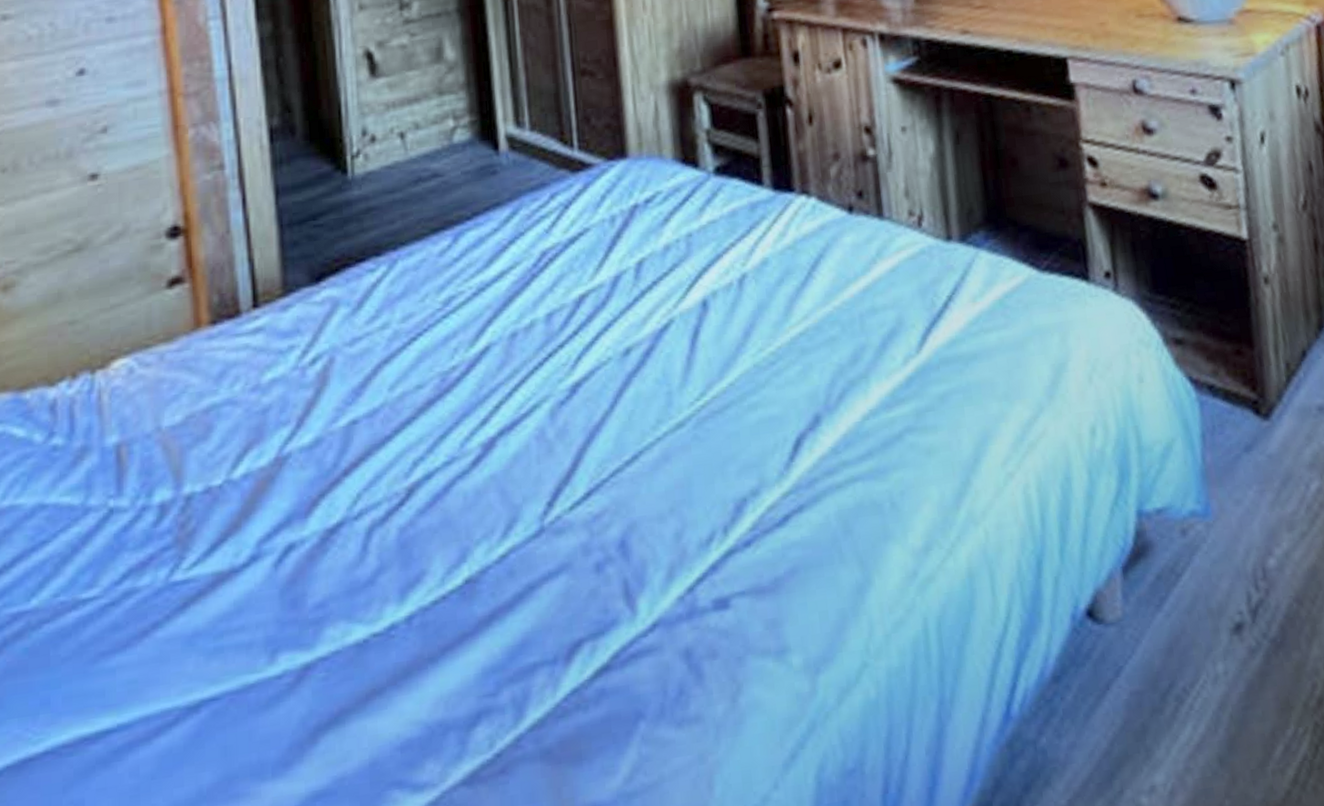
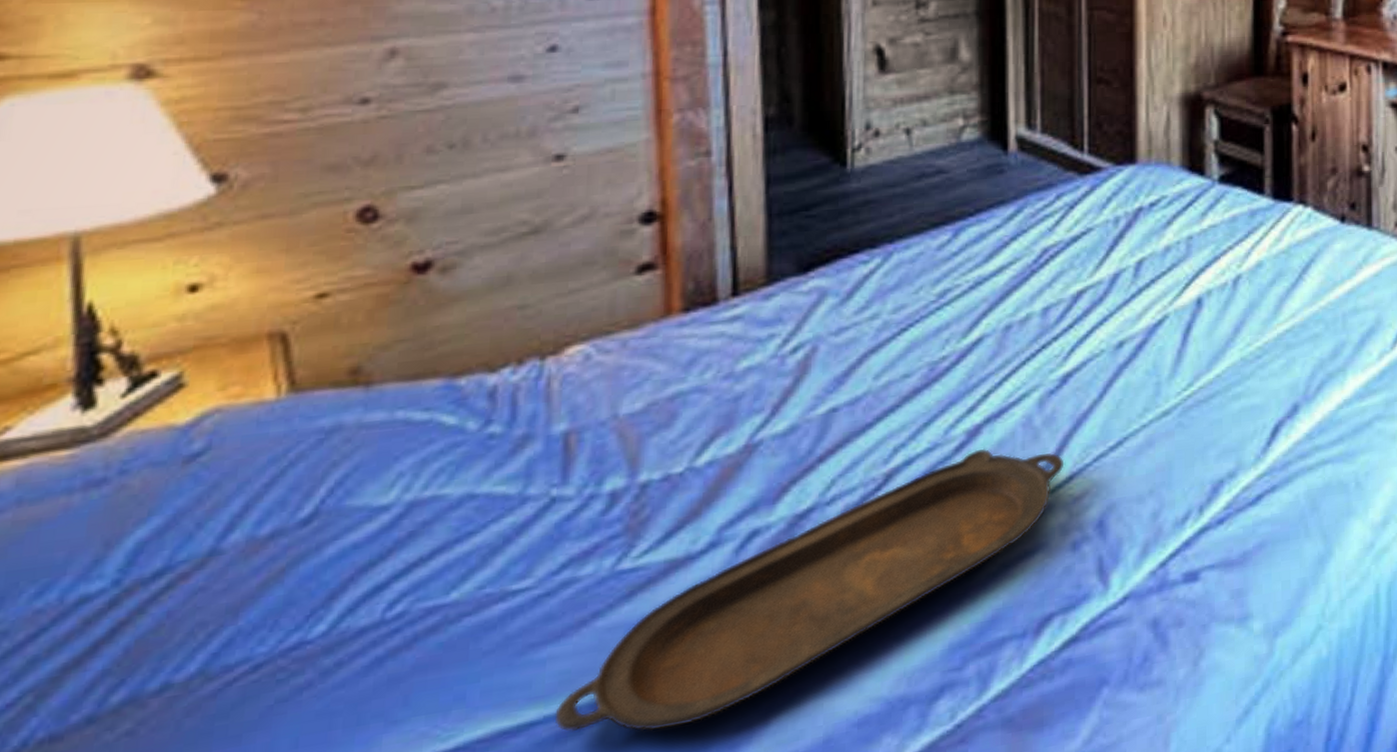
serving tray: none [126,462,581,745] -> present [554,448,1065,732]

